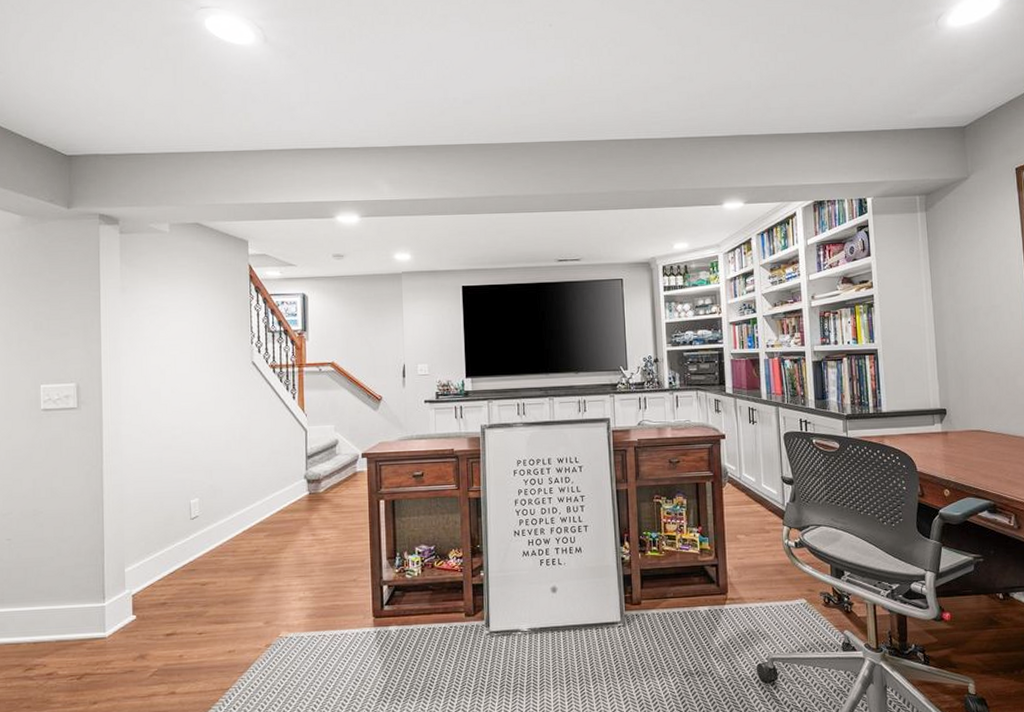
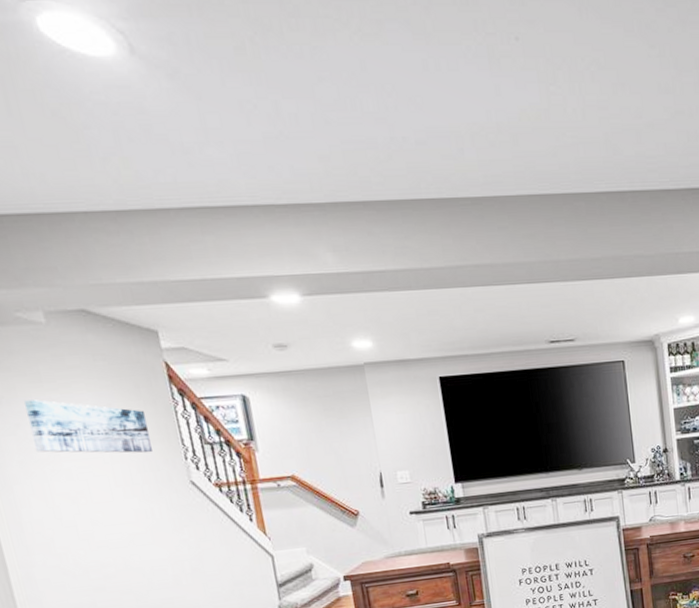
wall art: none [142,290,229,337] -> present [24,399,153,453]

